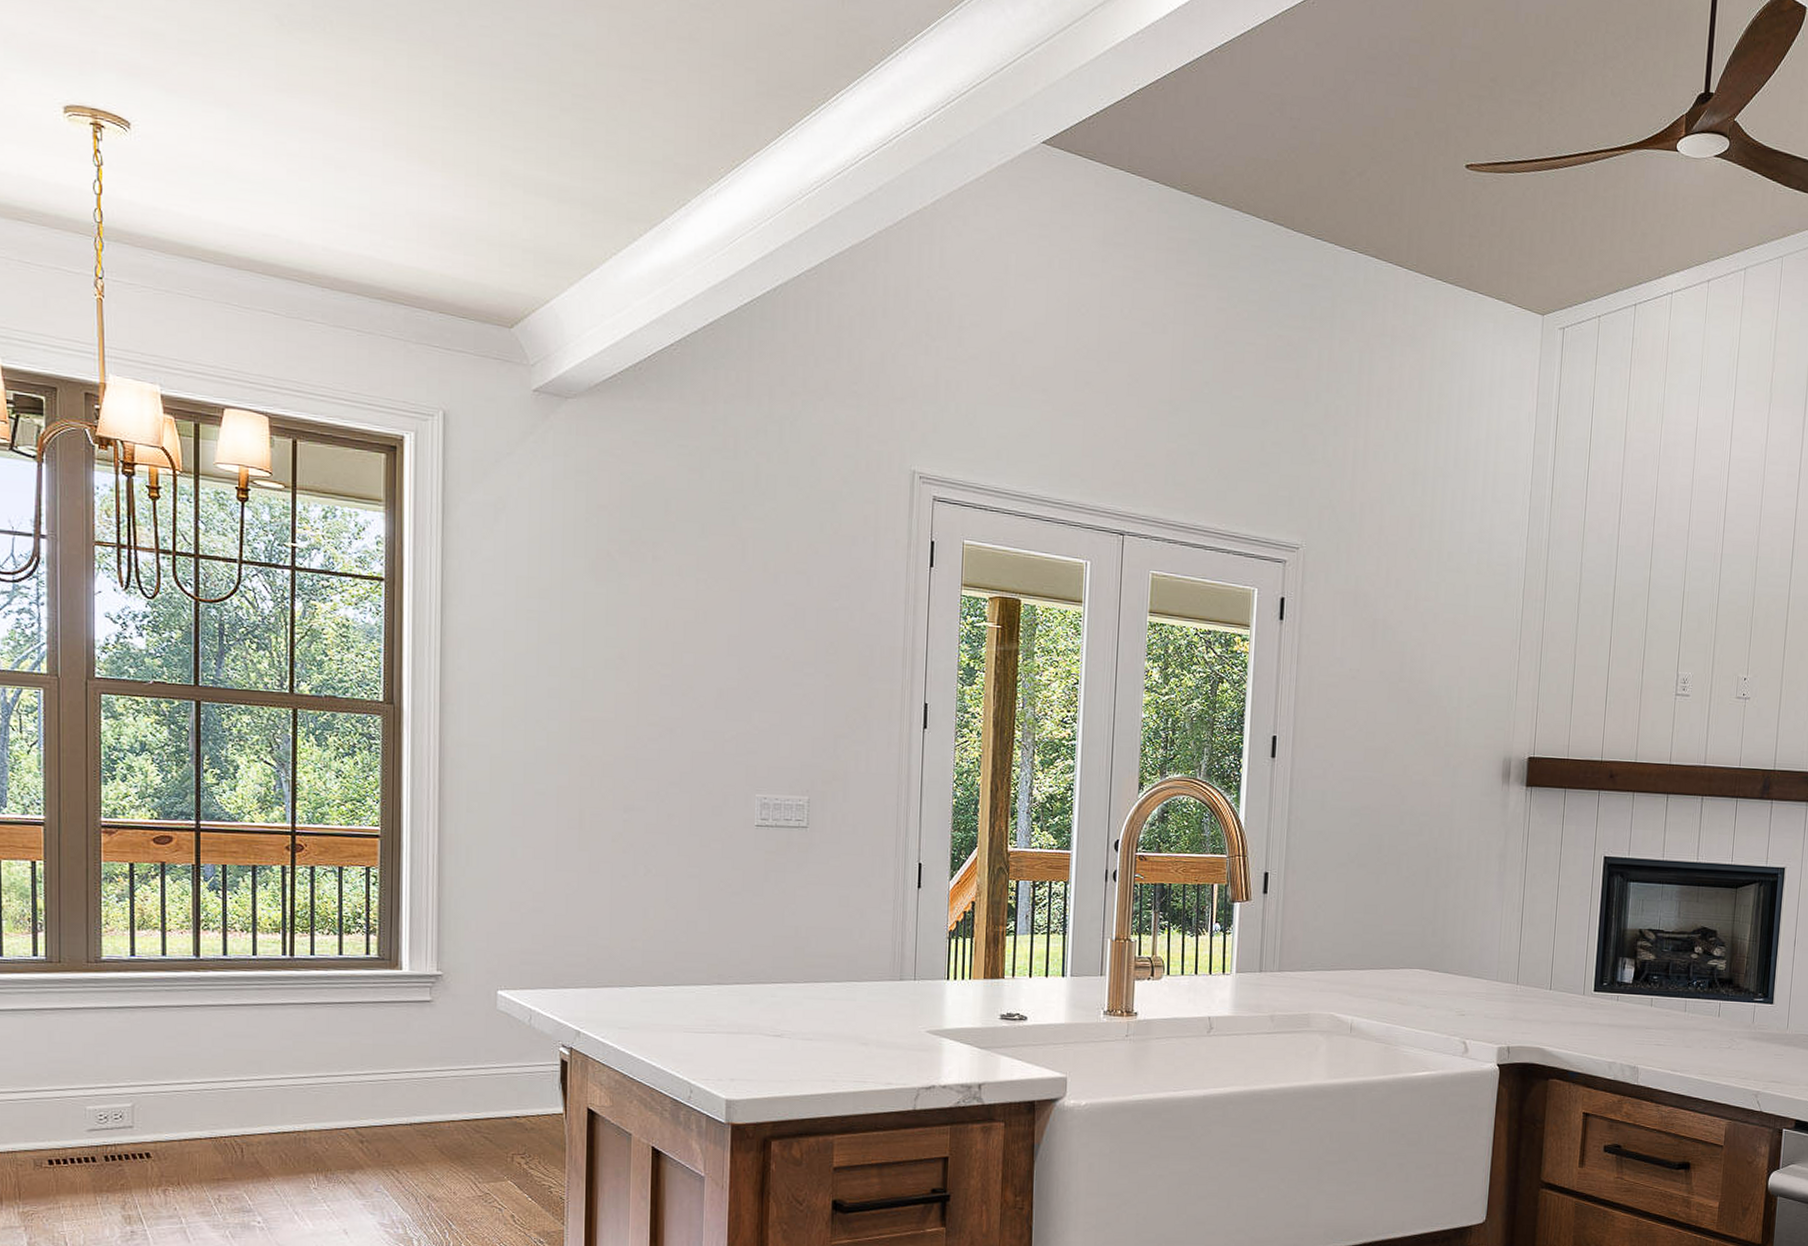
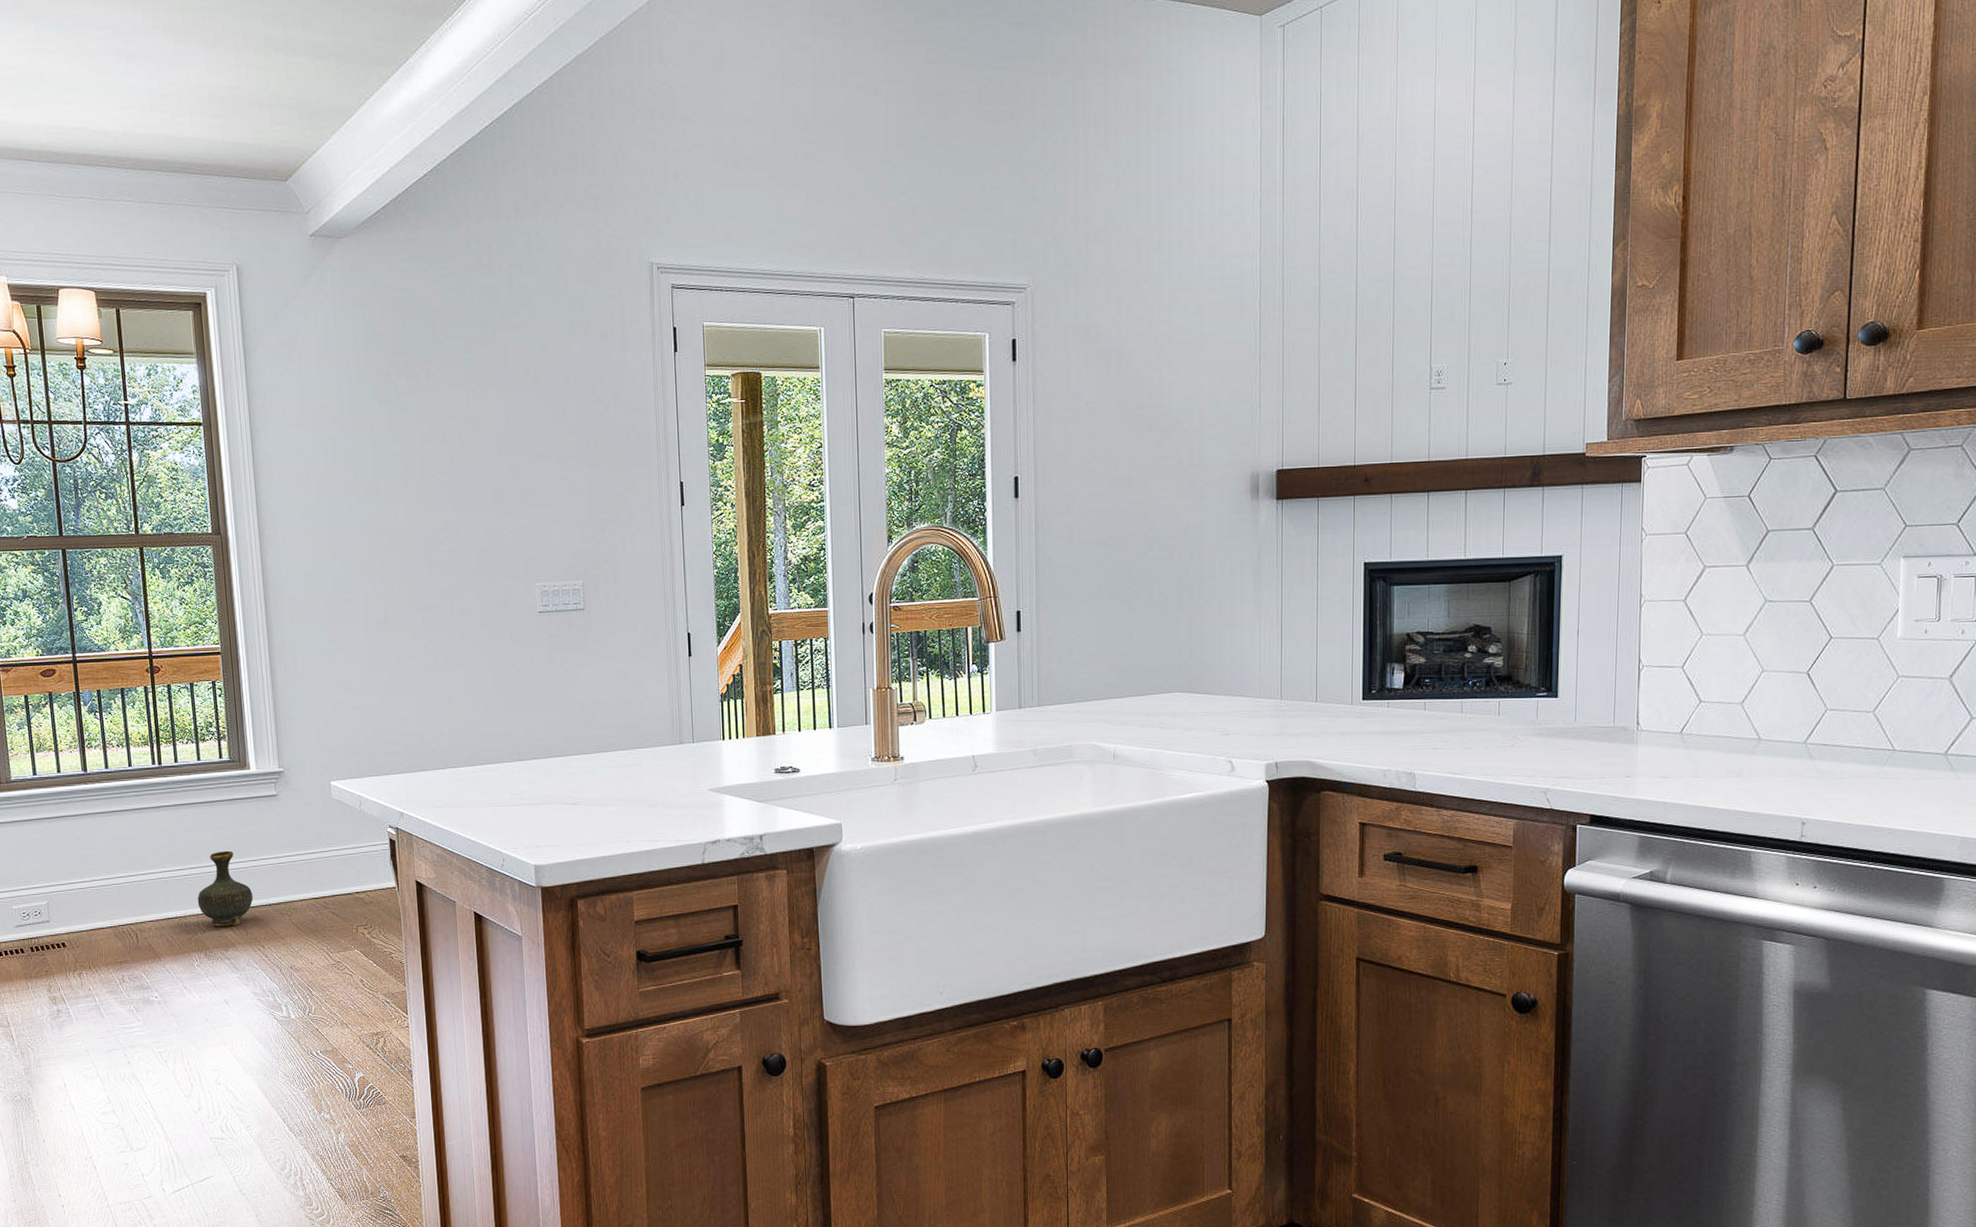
ceramic jug: none [322,1059,391,1146] -> present [197,850,254,927]

